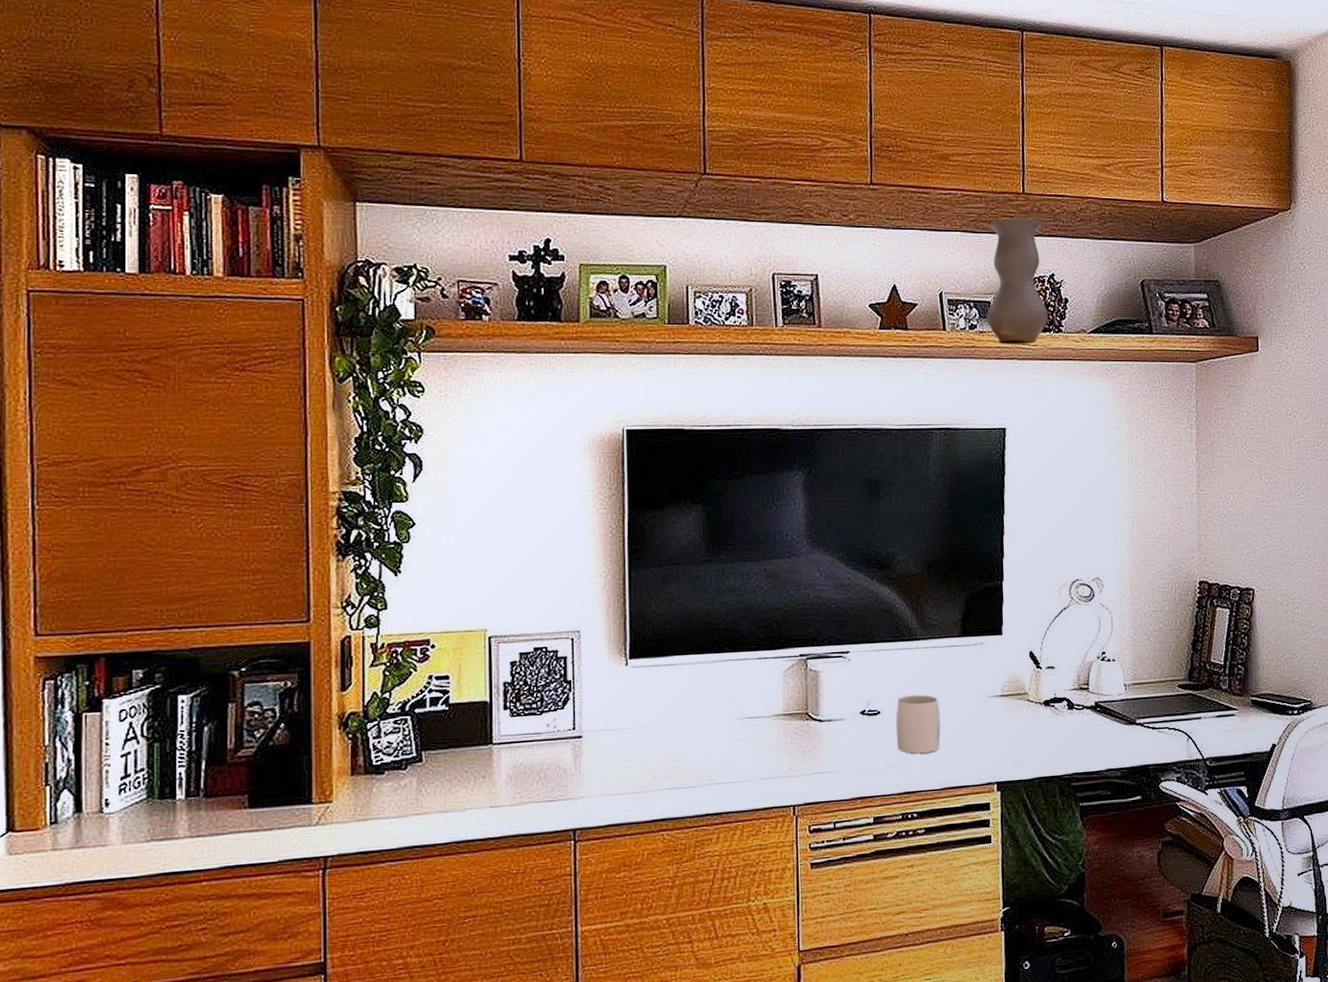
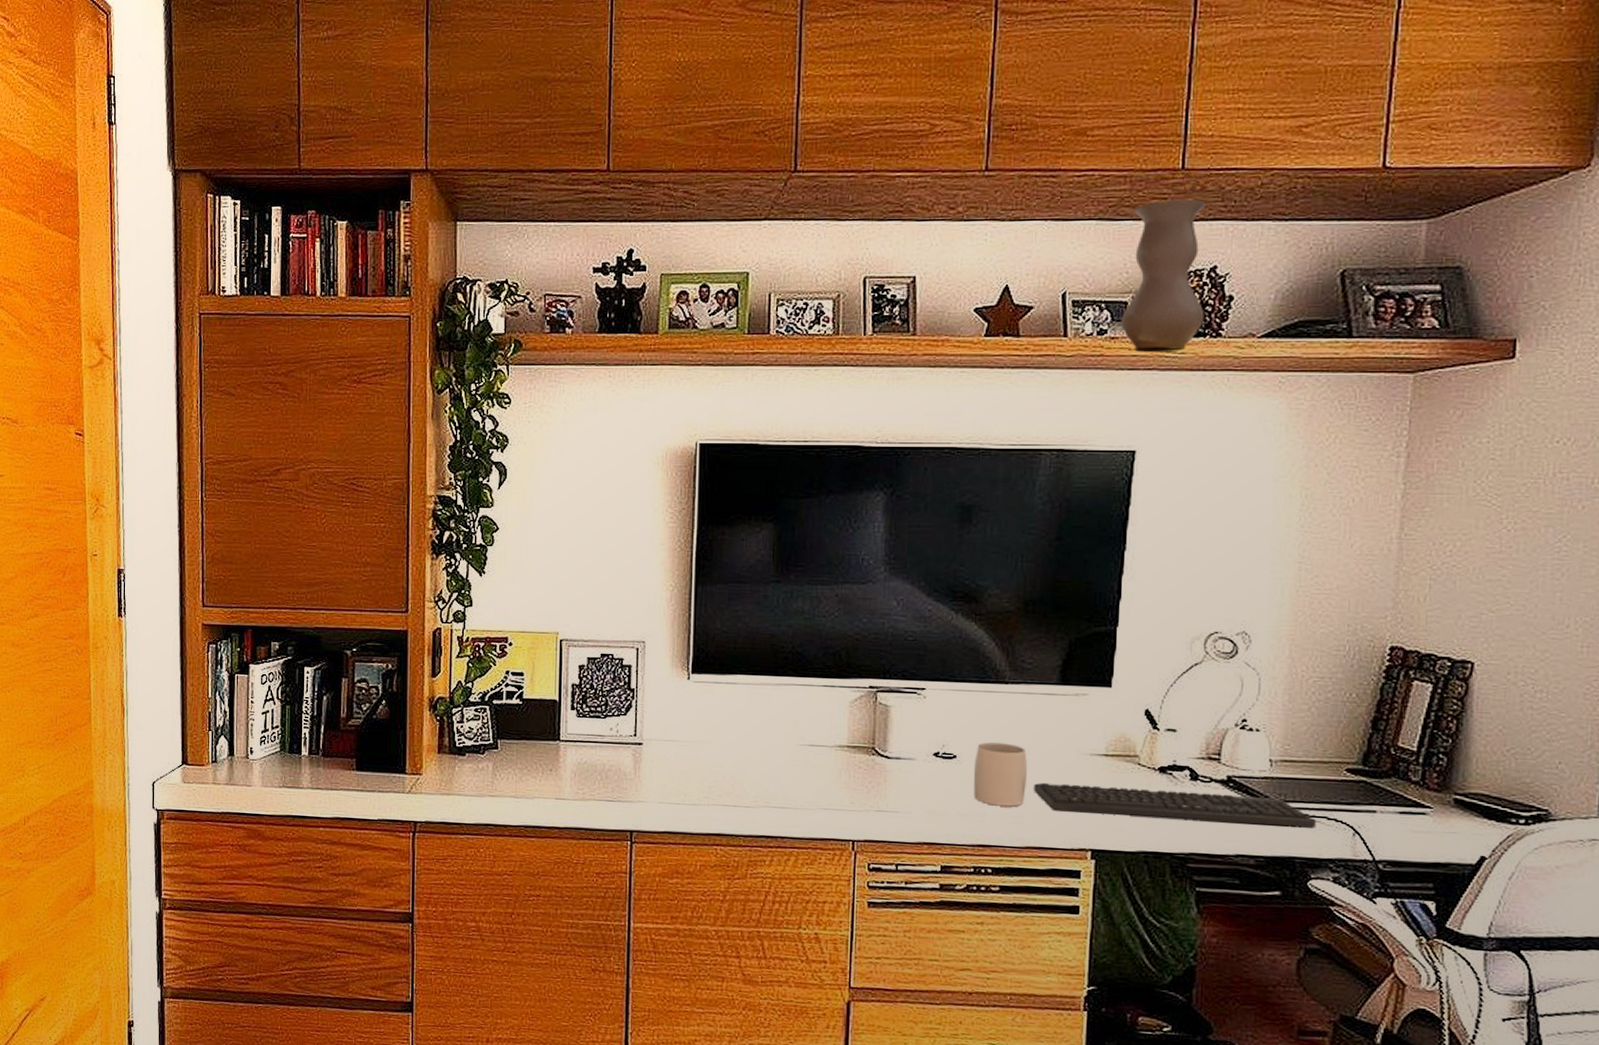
computer keyboard: none [947,716,1162,752] -> present [1034,782,1317,828]

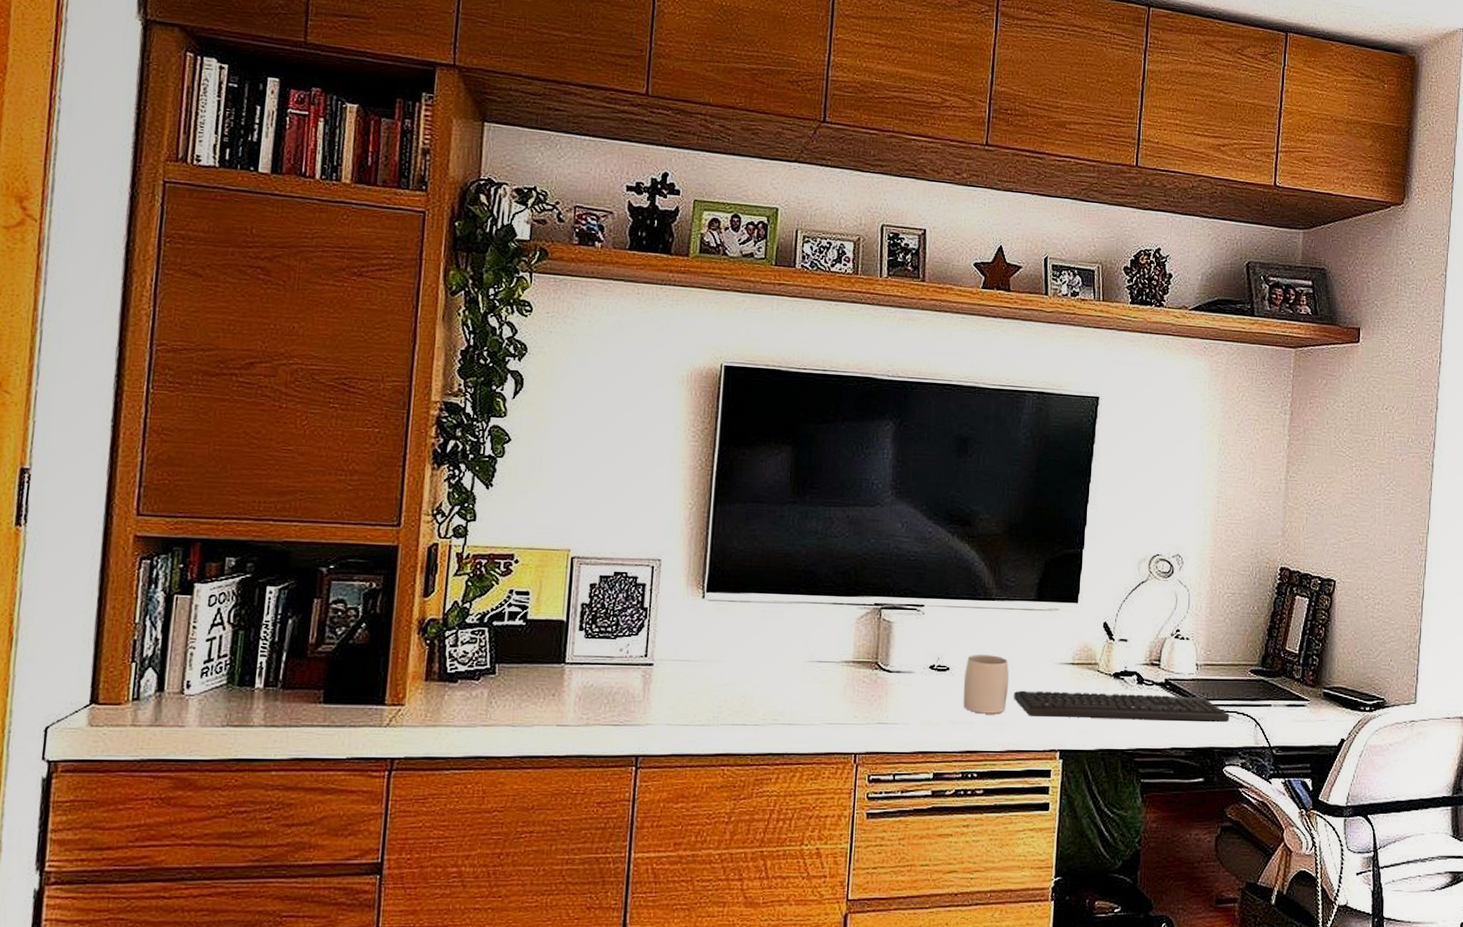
vase: present [1121,199,1207,353] -> none [1089,189,1154,316]

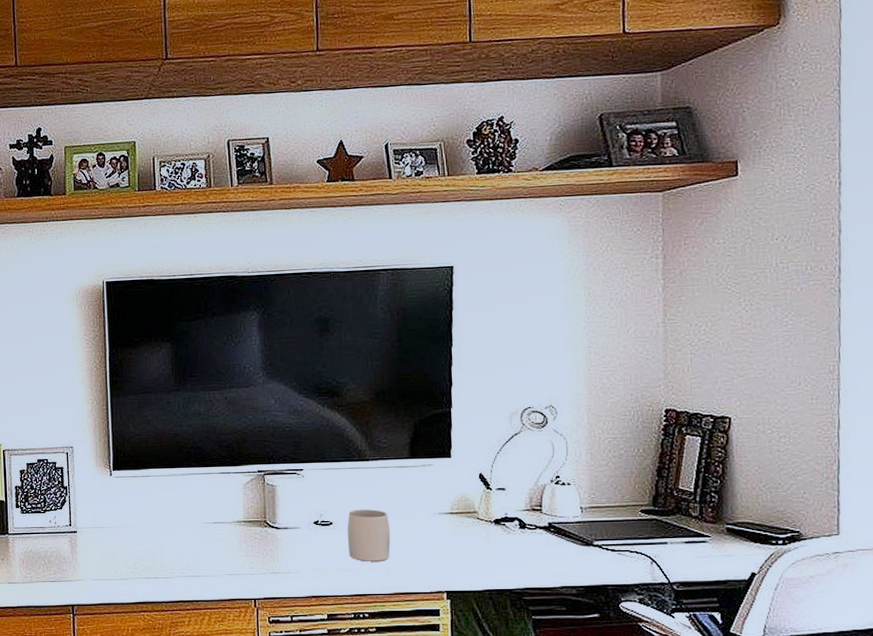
computer keyboard: present [1014,690,1230,722] -> none [396,538,622,562]

